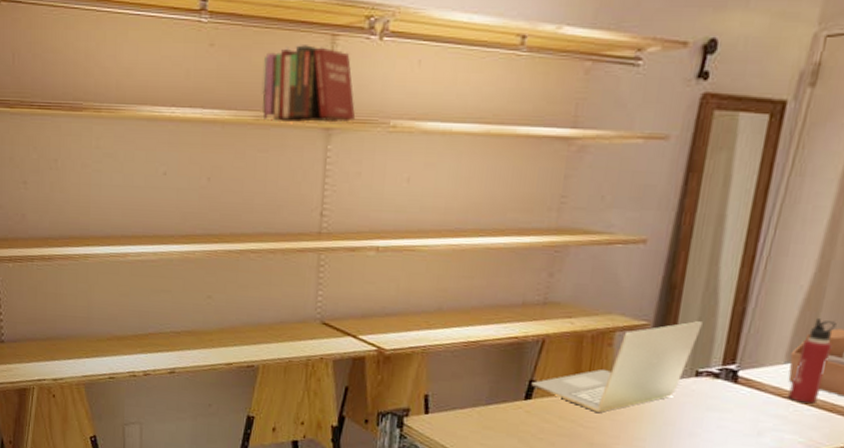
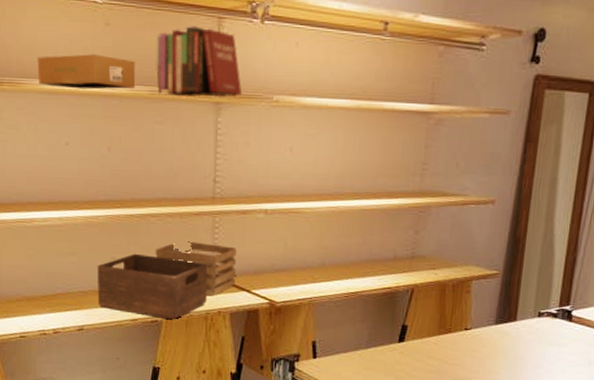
box: none [137,77,240,115] -> present [37,54,136,90]
storage crate: none [191,280,343,366] -> present [97,241,236,320]
laptop: present [531,321,703,412] -> none [403,270,542,351]

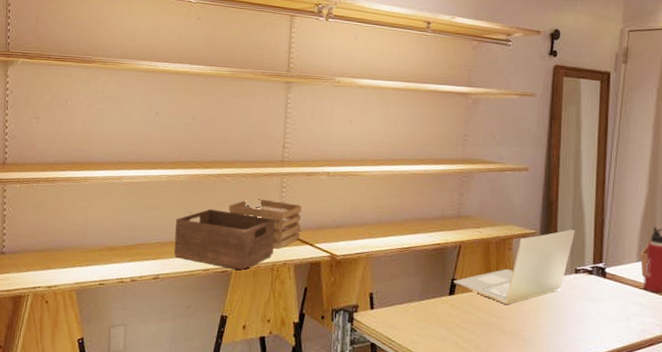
box: present [37,54,136,90] -> none [137,41,220,70]
books: present [156,26,242,97] -> none [237,22,309,78]
laptop: none [403,270,542,351] -> present [453,230,575,304]

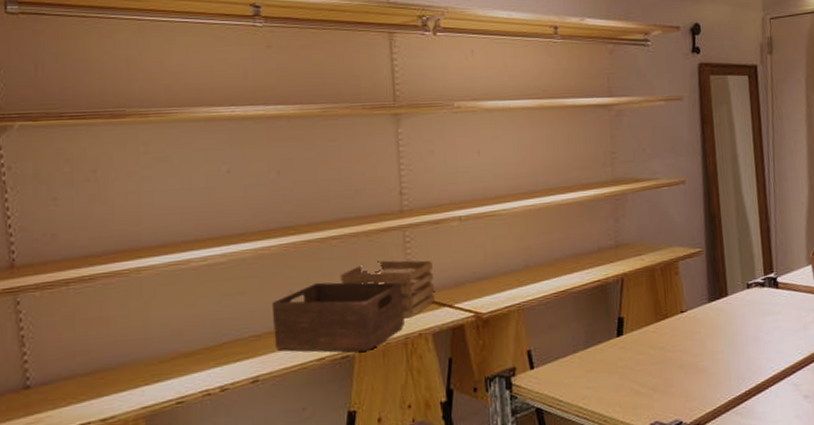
laptop: present [453,230,575,304] -> none [620,242,742,336]

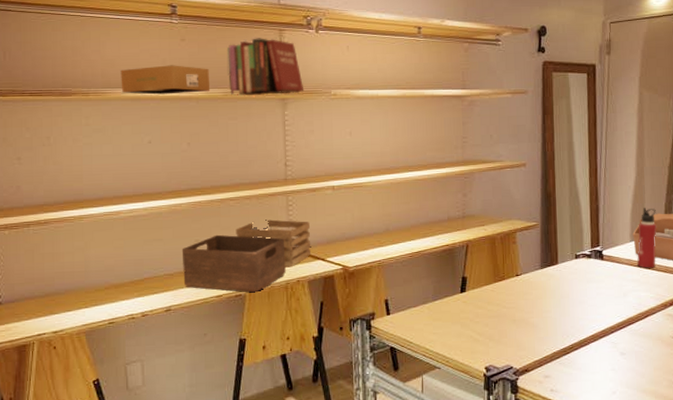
box: none [190,77,305,114] -> present [121,65,211,95]
books: none [325,42,422,112] -> present [227,38,304,95]

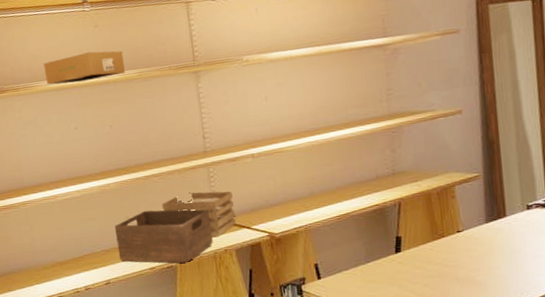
books: present [227,38,304,95] -> none [138,12,216,74]

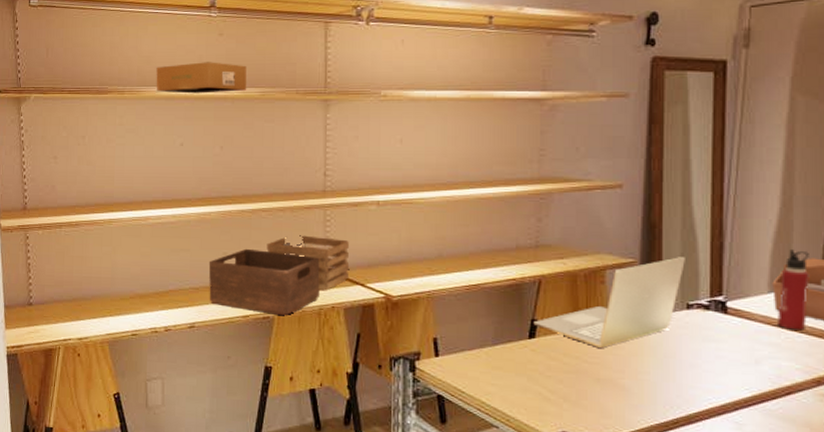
laptop: none [398,166,522,253] -> present [533,257,685,348]

